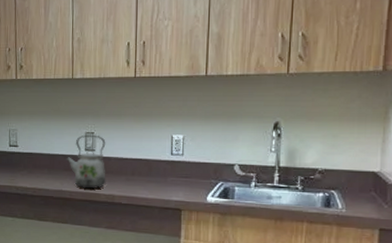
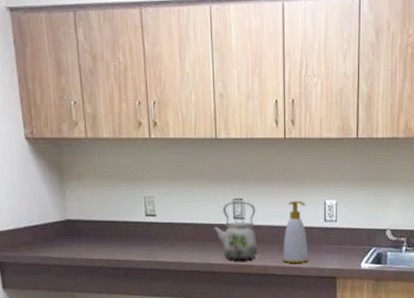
soap bottle: none [129,135,154,194] -> present [283,201,309,263]

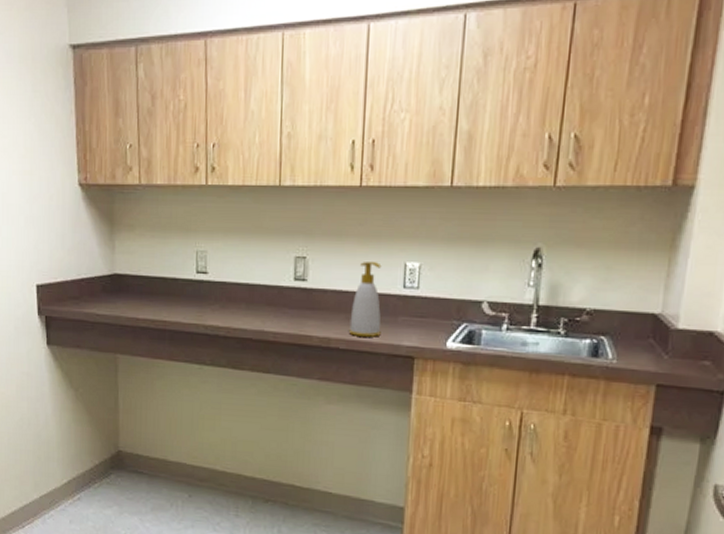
kettle: present [212,202,258,260] -> none [269,261,321,329]

